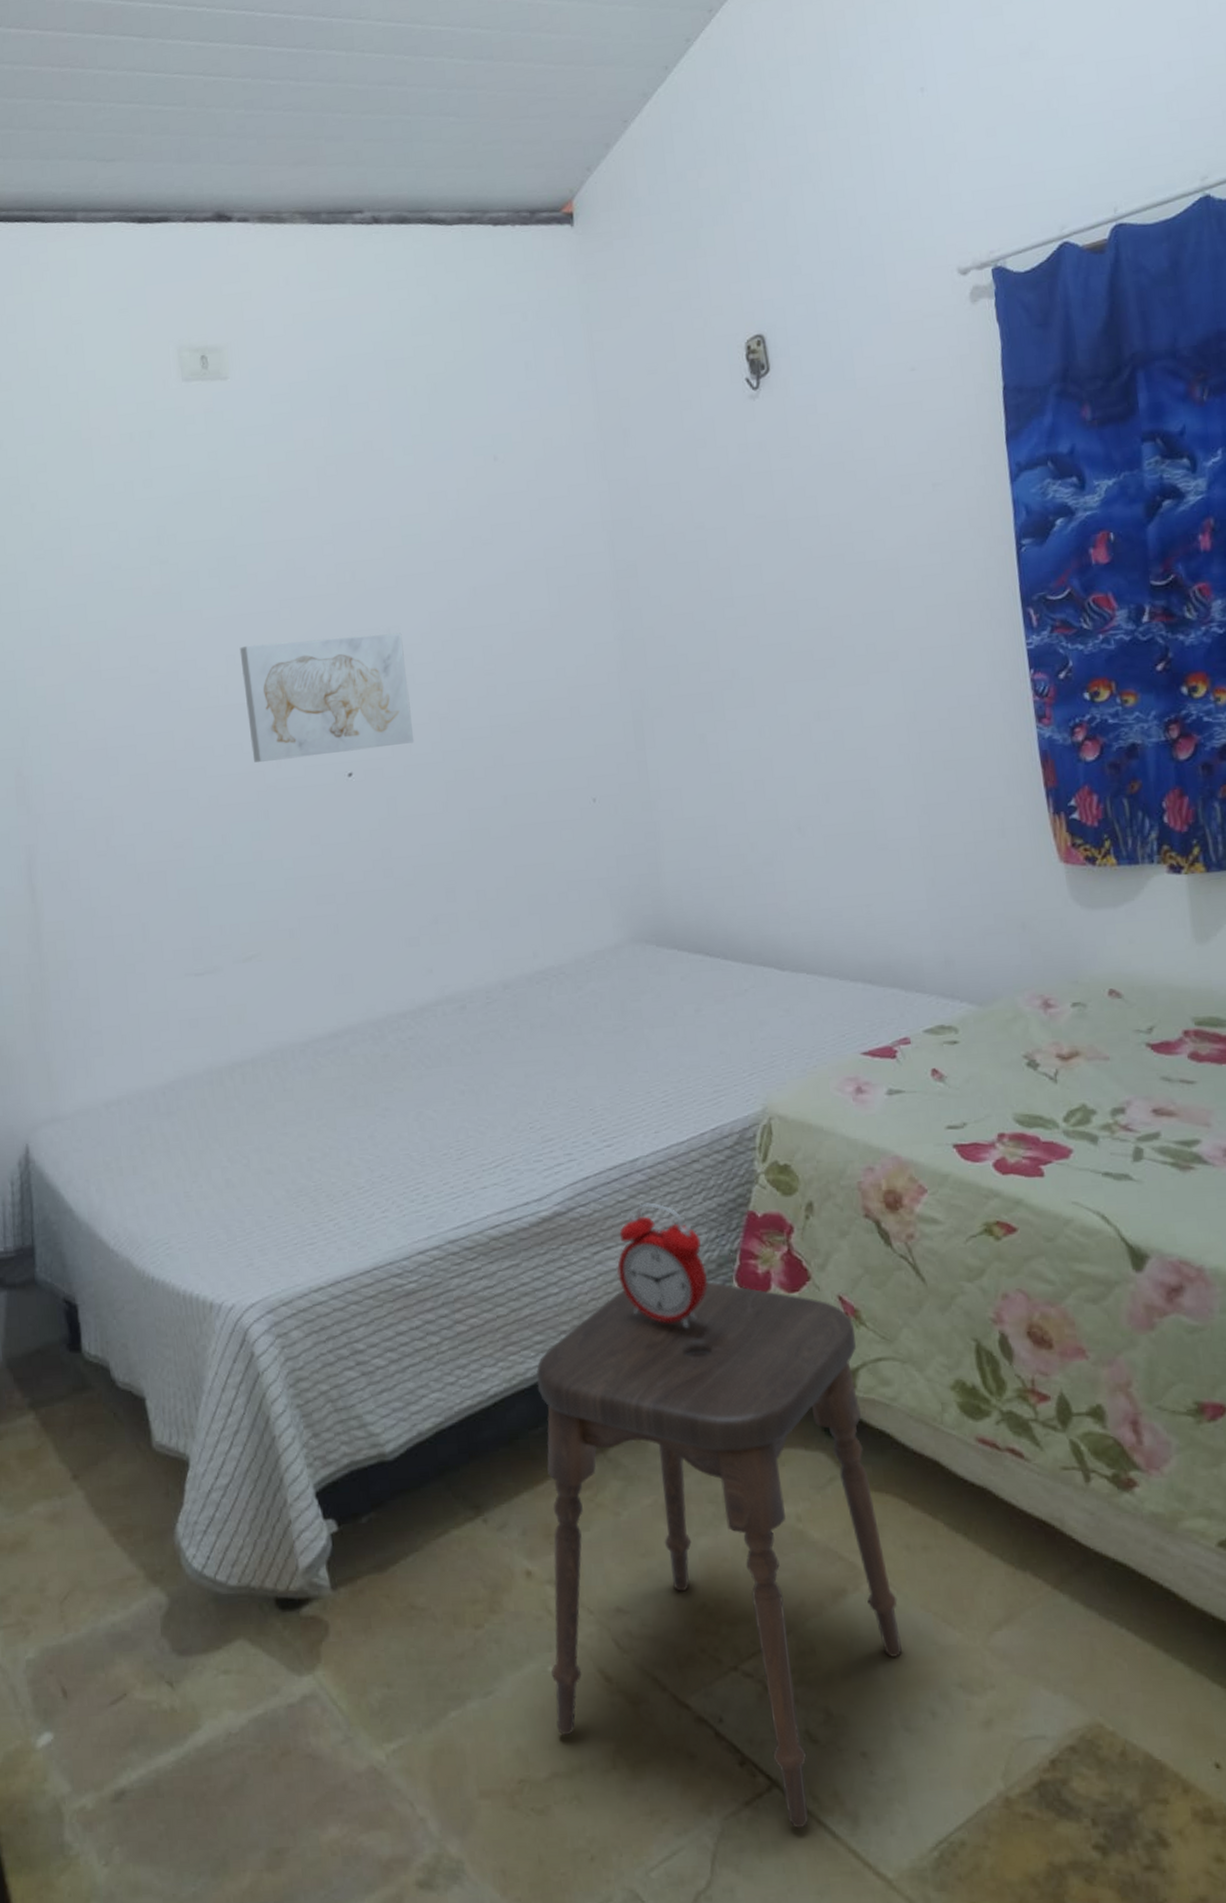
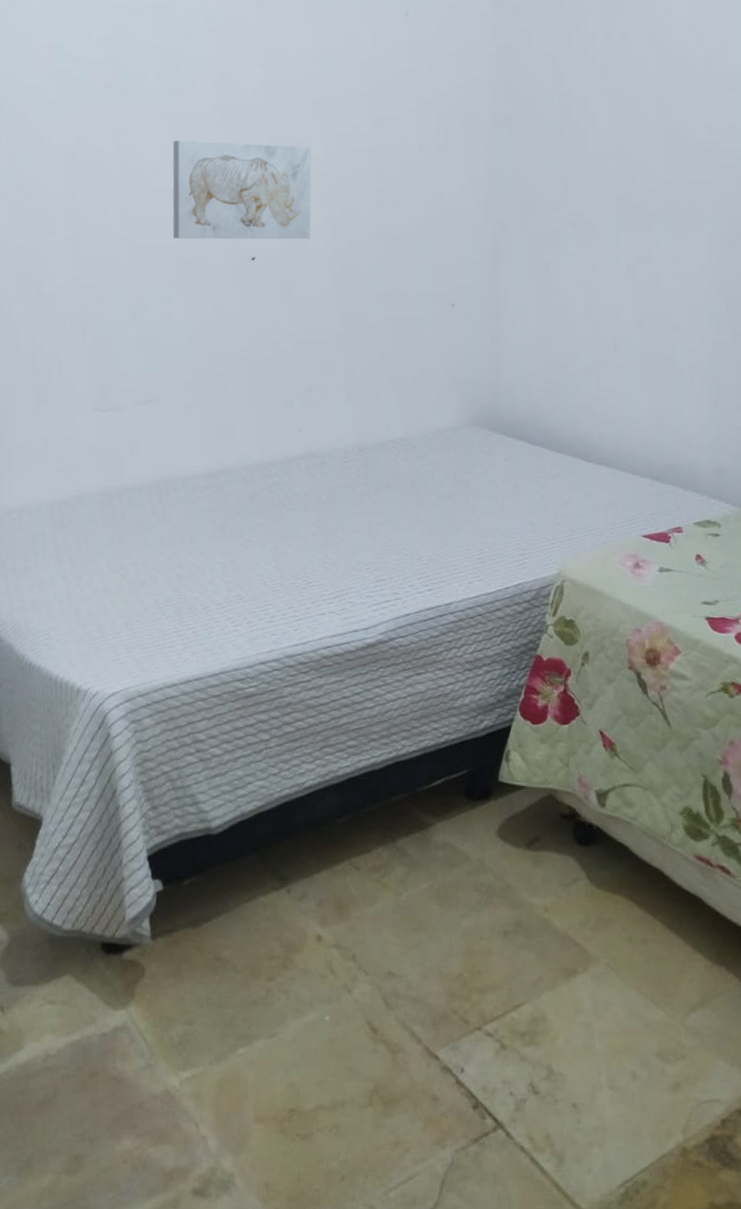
stool: present [536,1282,902,1829] -> none [327,709,617,1164]
alarm clock: present [617,1202,707,1329] -> none [424,640,496,746]

